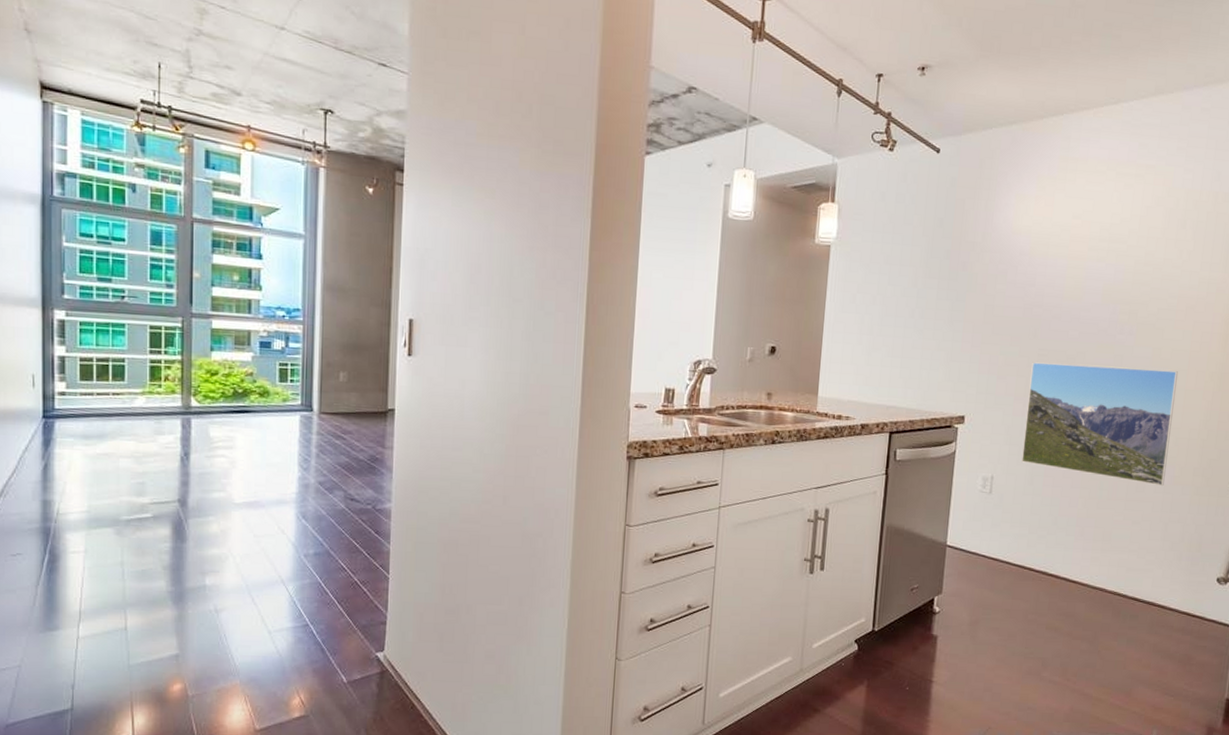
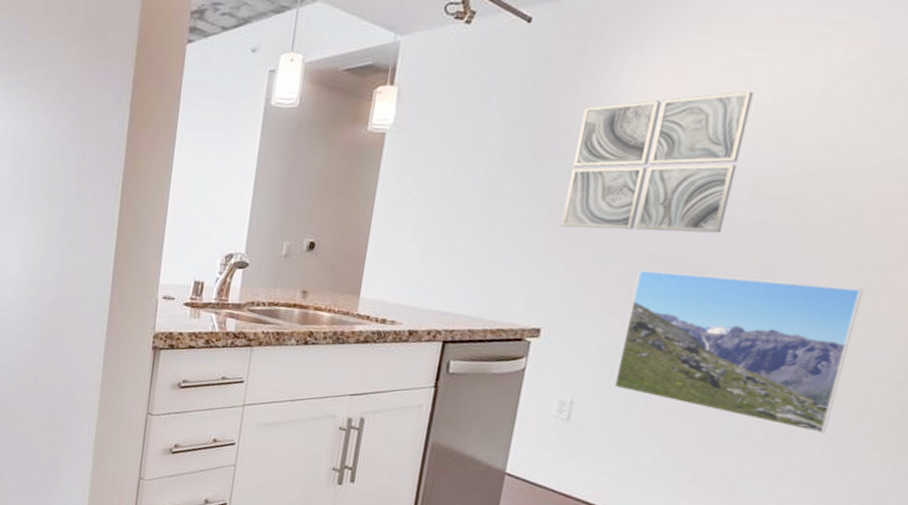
wall art: none [974,216,1099,331] -> present [561,90,754,234]

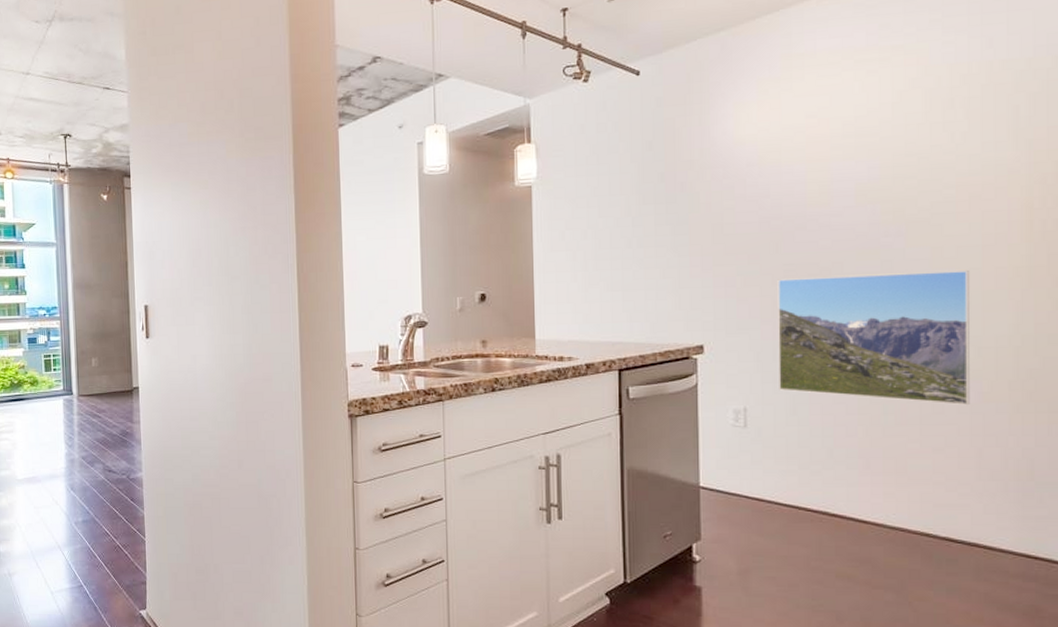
wall art: present [561,90,754,234] -> none [700,111,840,250]

